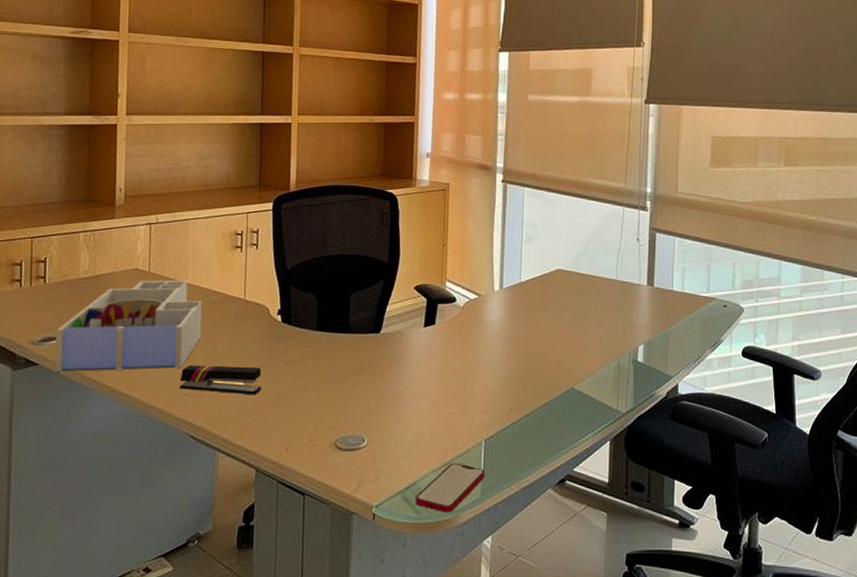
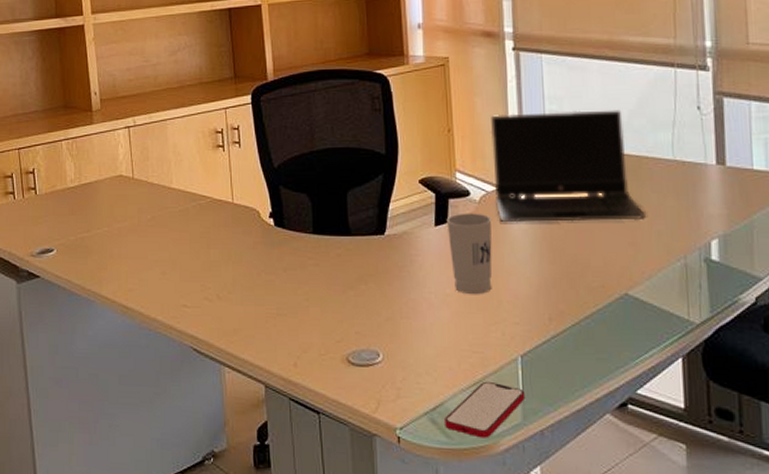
desk organizer: present [55,280,203,372] -> none [52,185,192,284]
stapler: present [179,364,262,394] -> none [177,274,261,305]
cup: none [434,316,472,388] -> present [446,213,492,295]
laptop computer: none [476,234,592,328] -> present [490,109,645,223]

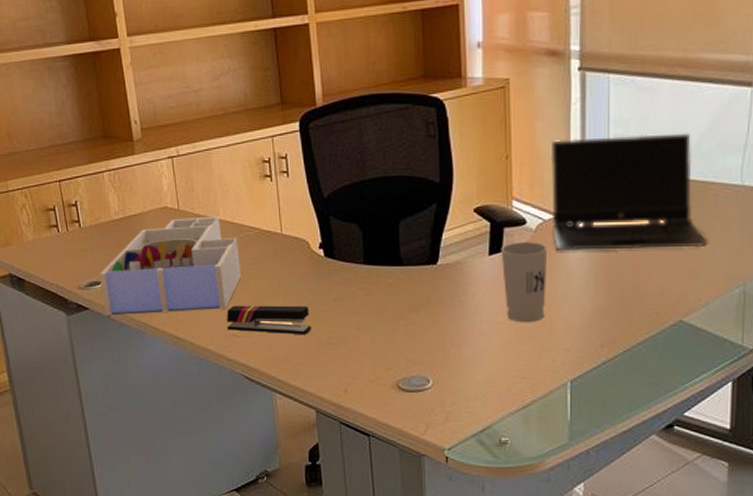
desk organizer: none [52,185,192,284] -> present [99,216,241,316]
stapler: none [177,274,261,305] -> present [227,305,311,334]
smartphone: present [445,381,526,438] -> none [492,405,573,458]

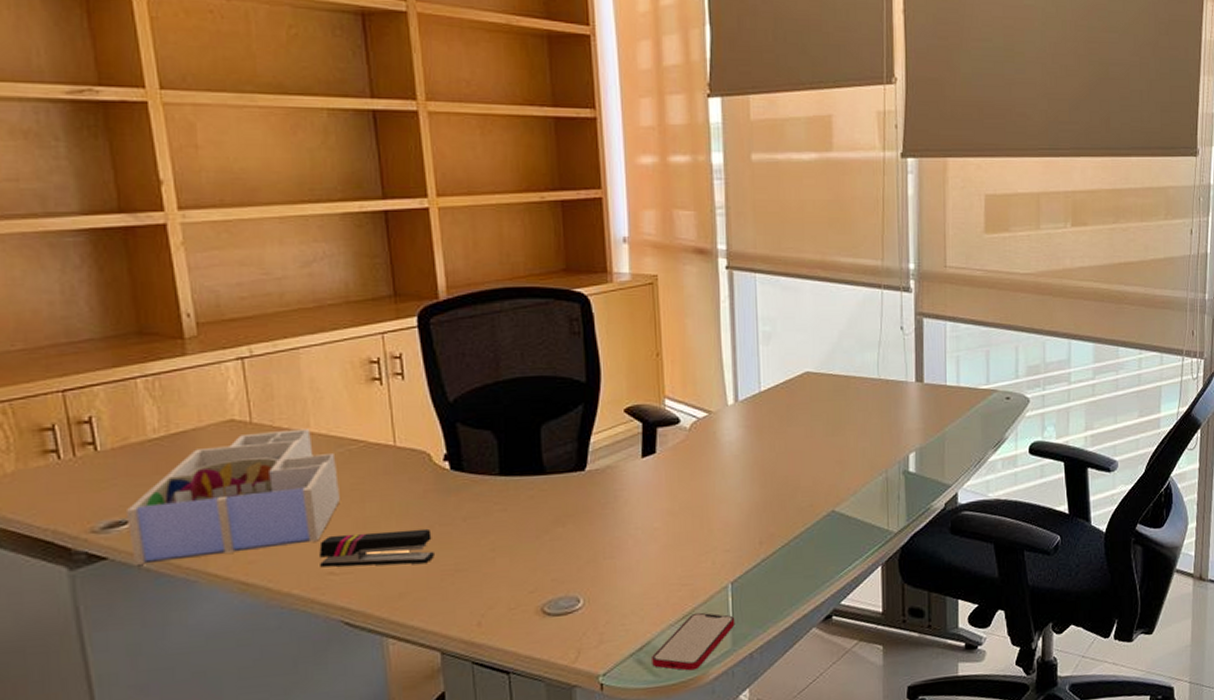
smartphone: none [492,405,573,458] -> present [652,612,735,671]
cup: present [501,241,548,323] -> none [654,440,703,527]
laptop computer: present [550,133,707,252] -> none [702,330,852,449]

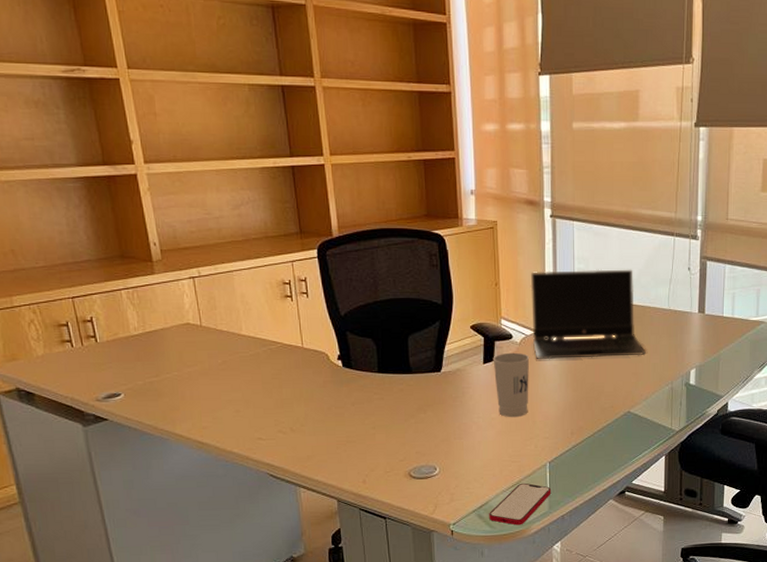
desk organizer: present [125,428,340,565] -> none [118,332,265,425]
stapler: present [319,528,434,568] -> none [251,409,332,435]
cup: none [654,440,703,527] -> present [493,352,530,418]
laptop computer: none [702,330,852,449] -> present [530,269,646,360]

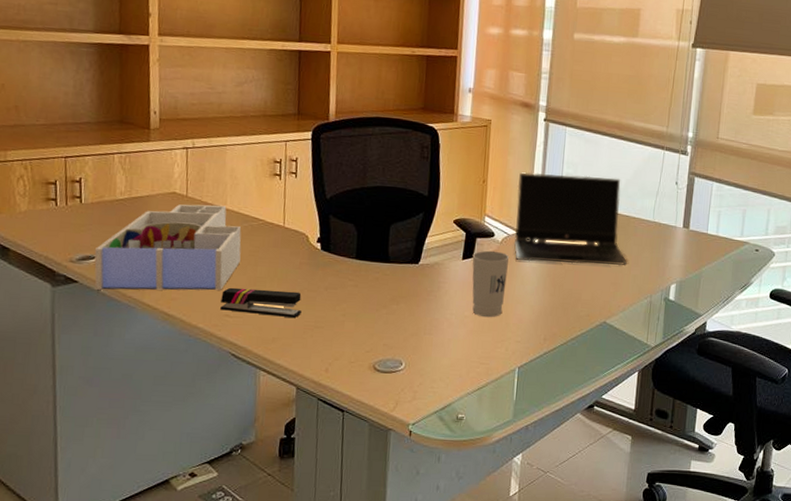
desk organizer: none [118,332,265,425] -> present [94,204,242,291]
stapler: none [251,409,332,435] -> present [220,287,302,318]
smartphone: present [489,483,552,525] -> none [450,386,518,432]

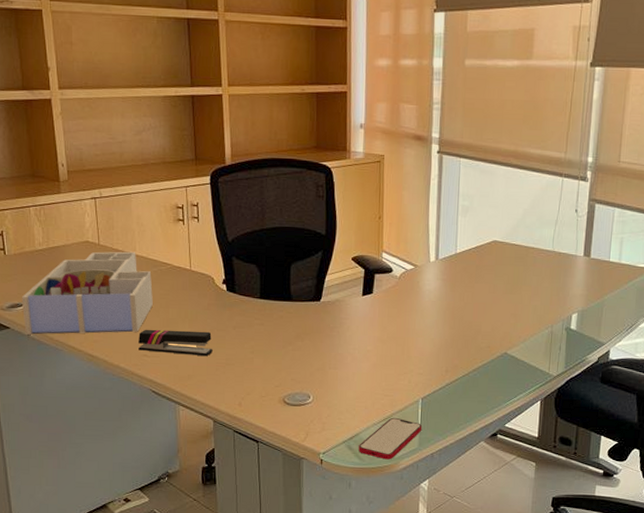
smartphone: none [450,386,518,432] -> present [359,417,423,460]
cup: present [472,250,510,318] -> none [372,286,409,352]
laptop computer: present [514,172,627,266] -> none [413,206,527,297]

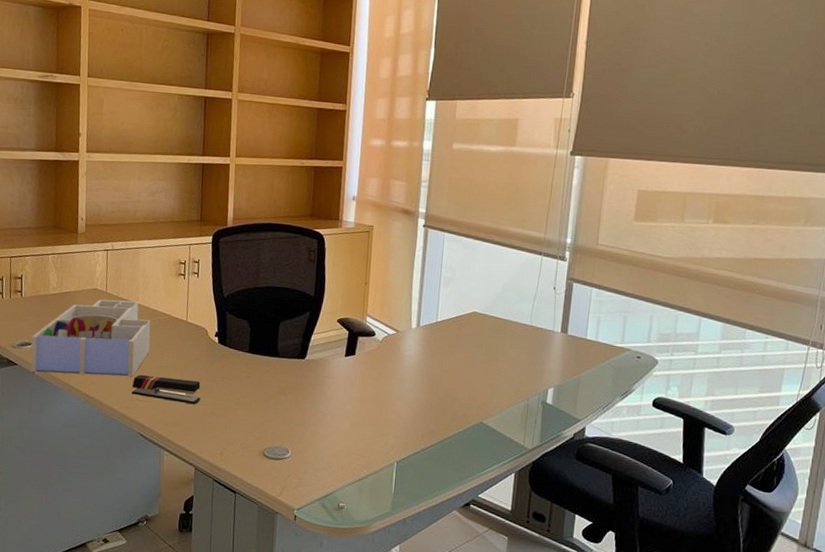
smartphone: present [359,417,423,460] -> none [332,478,396,522]

